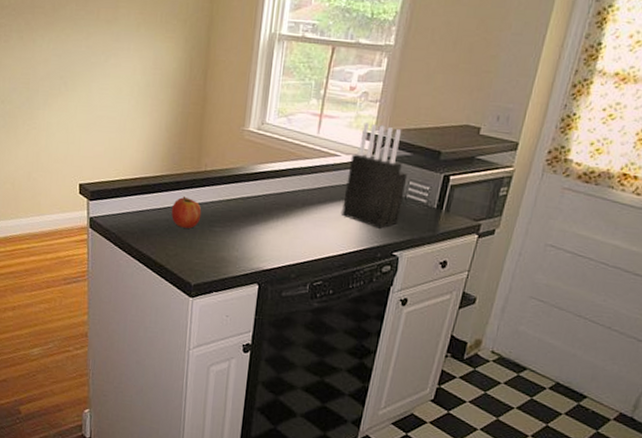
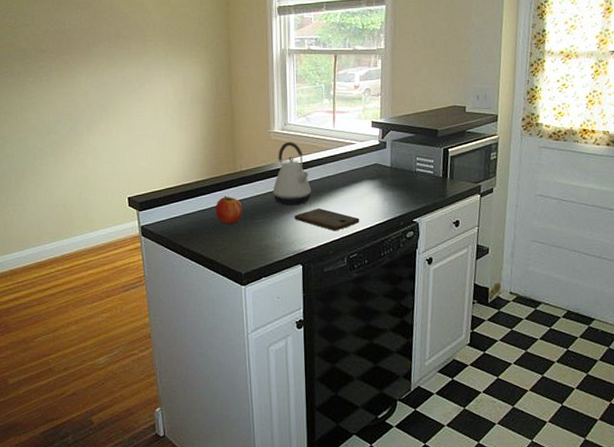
kettle: none [237,143,282,218] -> present [272,141,312,205]
cutting board: none [257,224,331,253] -> present [294,208,360,231]
knife block: present [342,122,408,229] -> none [364,113,414,201]

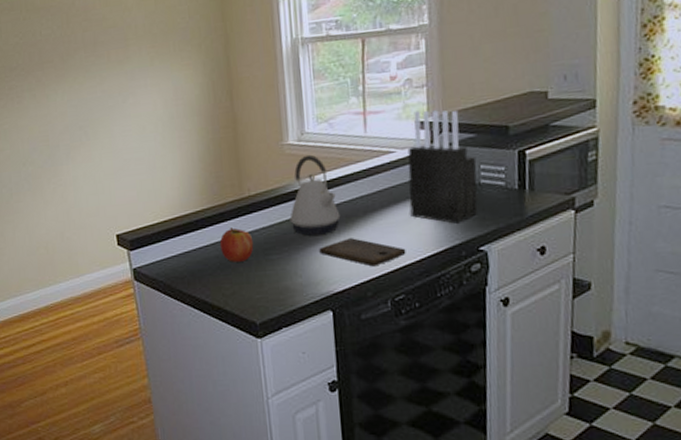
knife block: none [364,113,414,201] -> present [407,110,478,224]

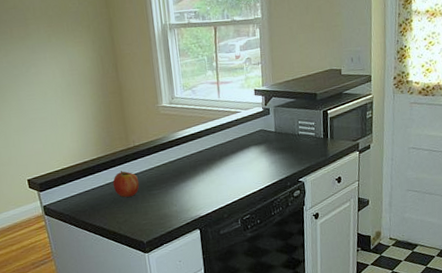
kettle: present [289,154,341,236] -> none [166,114,203,175]
cutting board: present [319,238,406,267] -> none [188,175,250,196]
knife block: present [407,110,478,224] -> none [249,81,297,163]

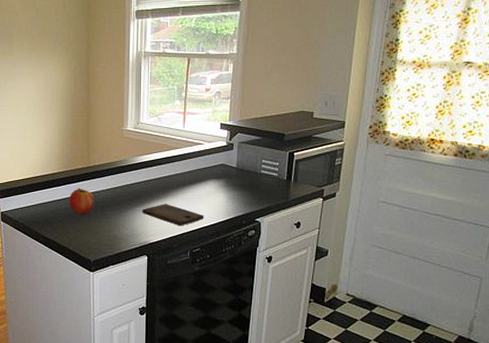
cutting board: none [188,175,250,196] -> present [142,204,204,226]

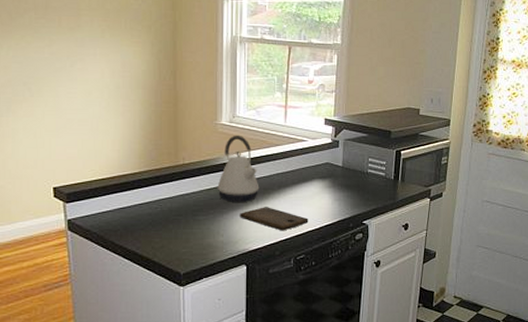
fruit: present [69,188,94,214] -> none [153,190,184,220]
kettle: none [123,139,160,199] -> present [217,135,260,202]

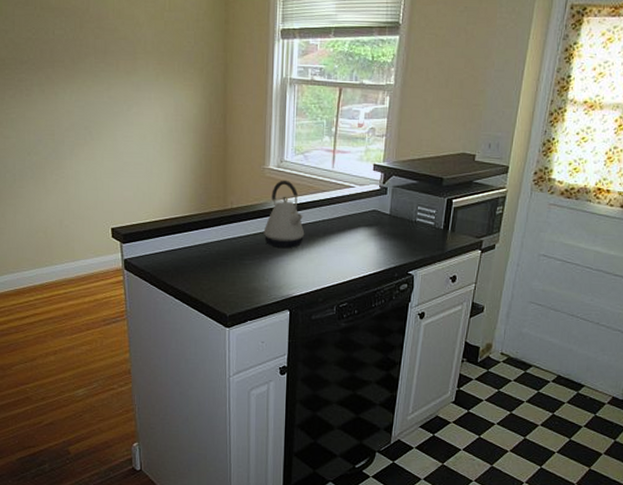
cutting board: present [240,207,309,231] -> none [285,253,353,278]

